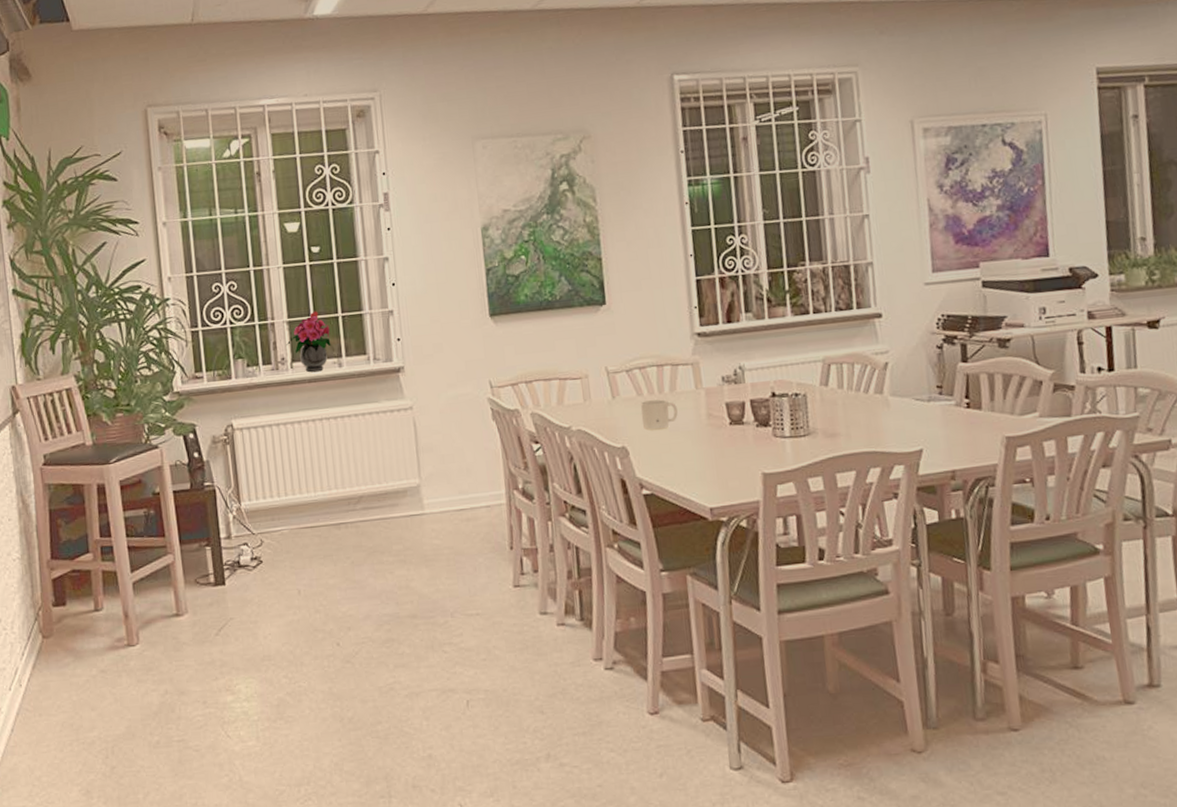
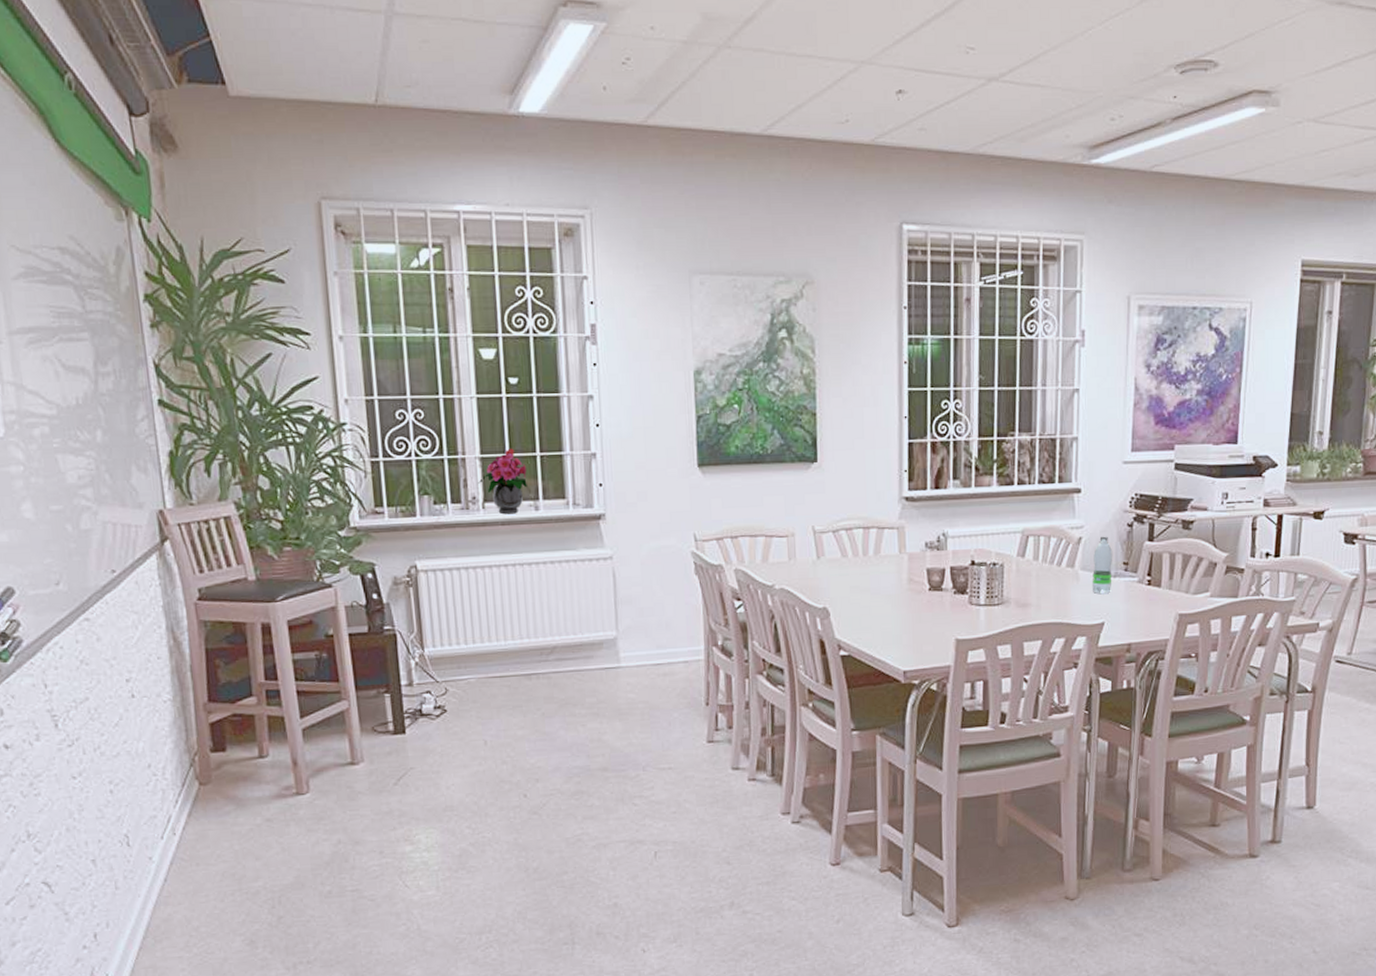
mug: present [640,399,678,431] -> none [844,562,880,592]
bottle: none [902,360,927,421] -> present [1091,536,1113,595]

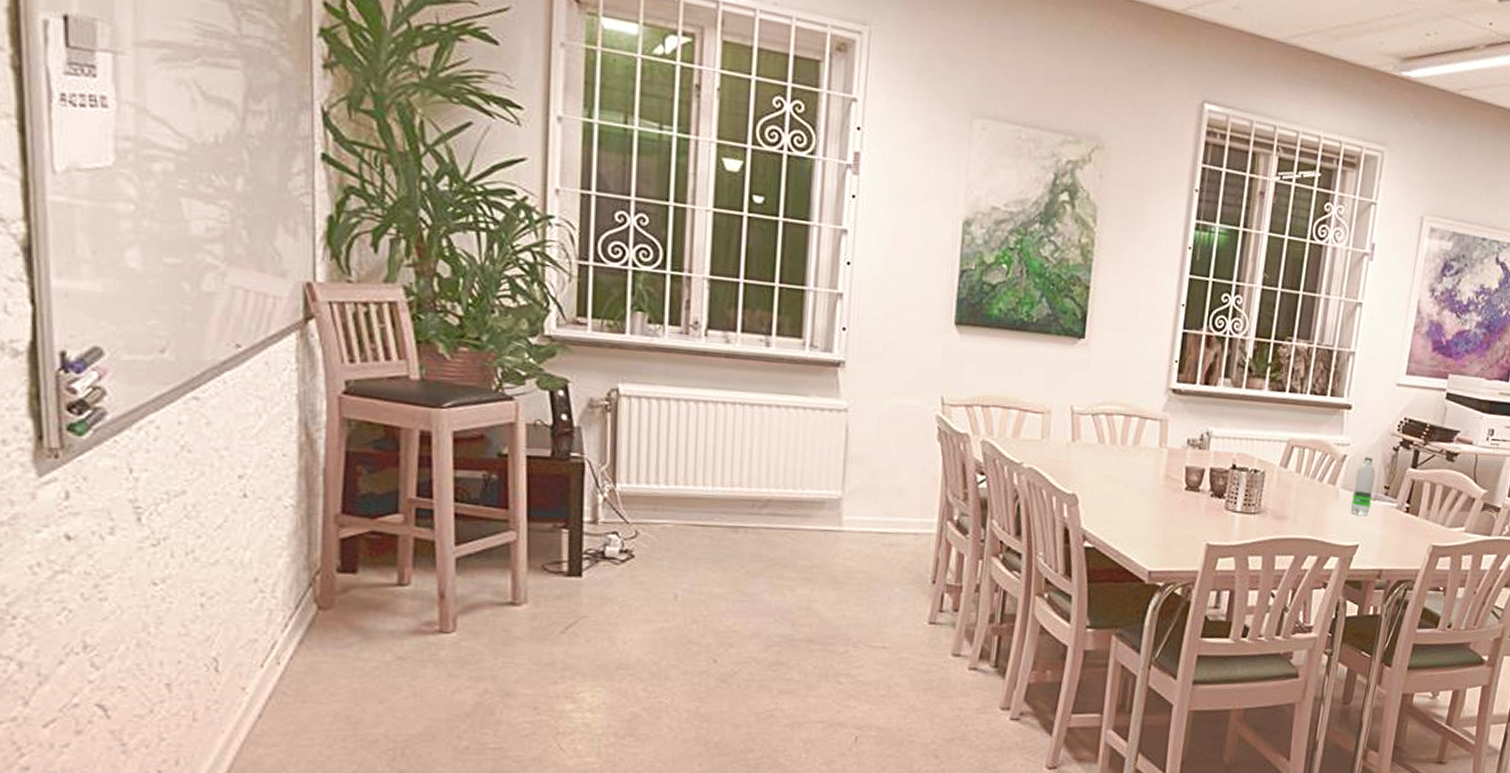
potted flower: present [478,448,527,515] -> none [703,273,761,348]

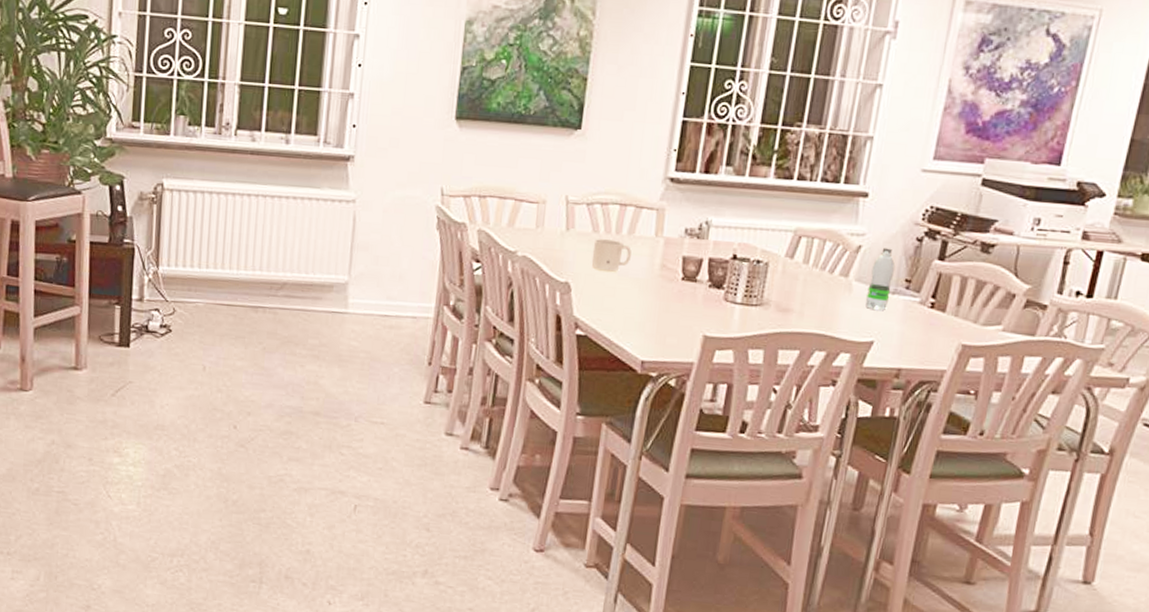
mug: none [1097,450,1137,483] -> present [591,239,632,272]

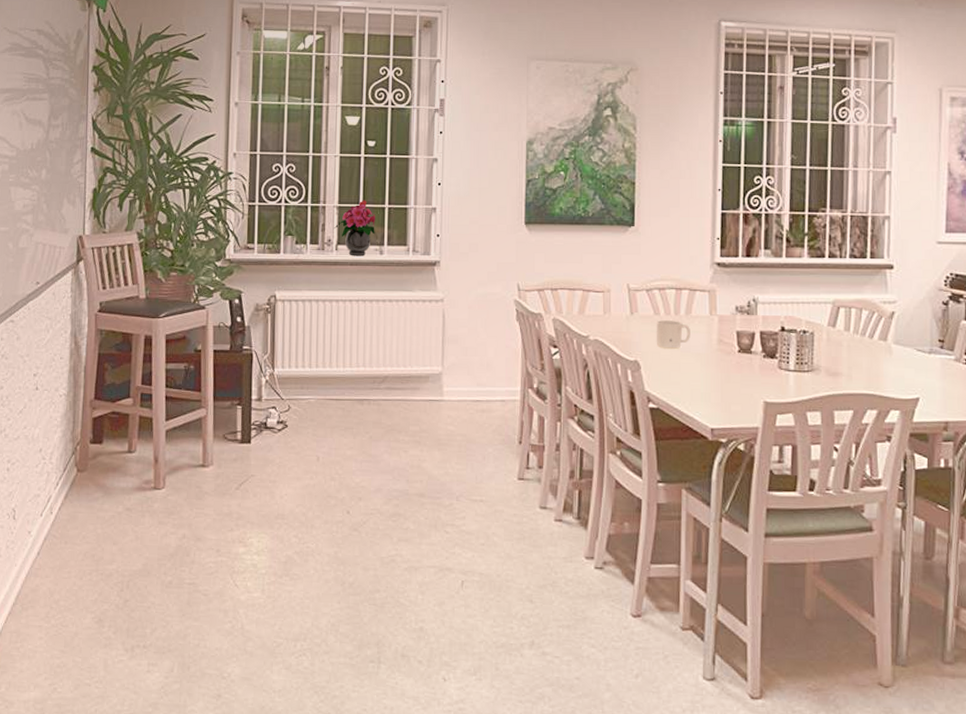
potted flower: none [234,78,283,145] -> present [334,200,375,257]
bottle: present [865,247,896,311] -> none [905,312,928,370]

